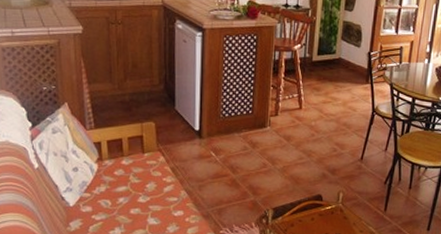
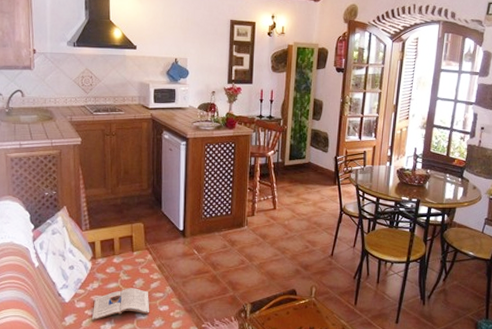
magazine: none [99,192,163,226] -> present [91,288,150,320]

